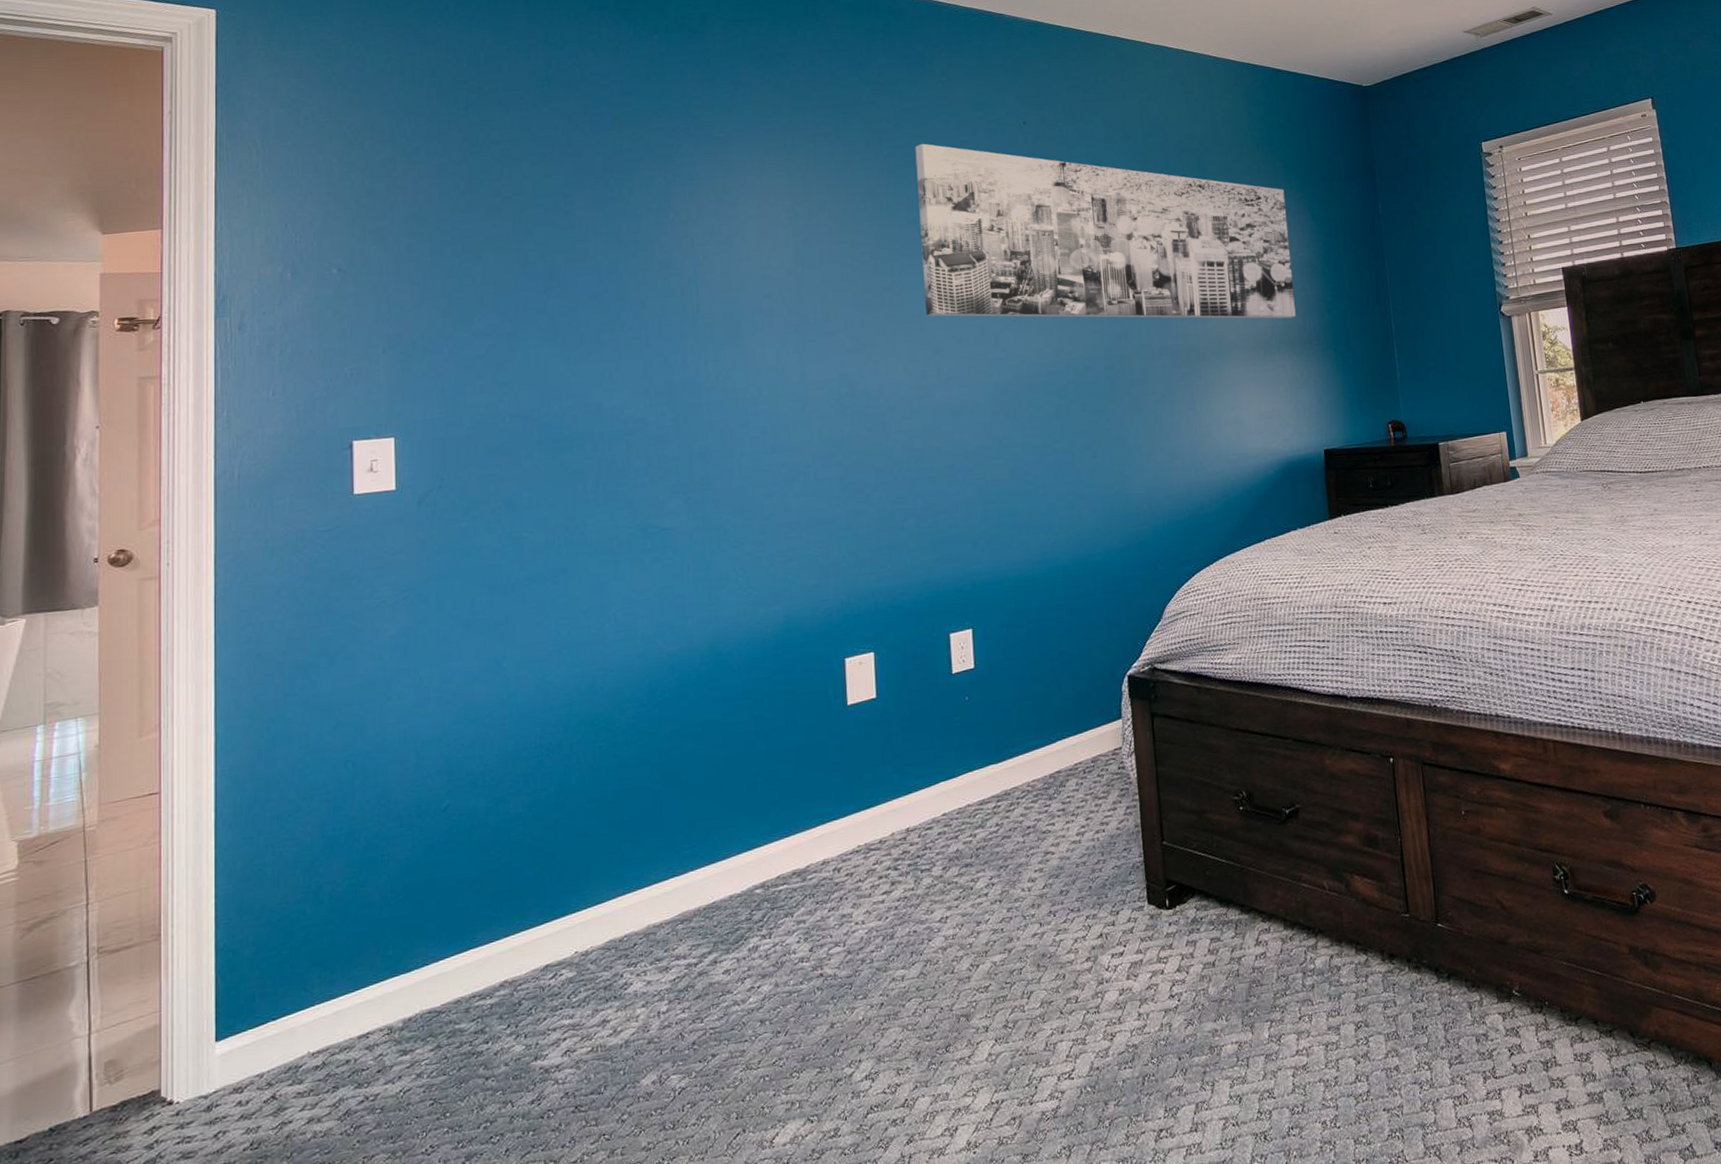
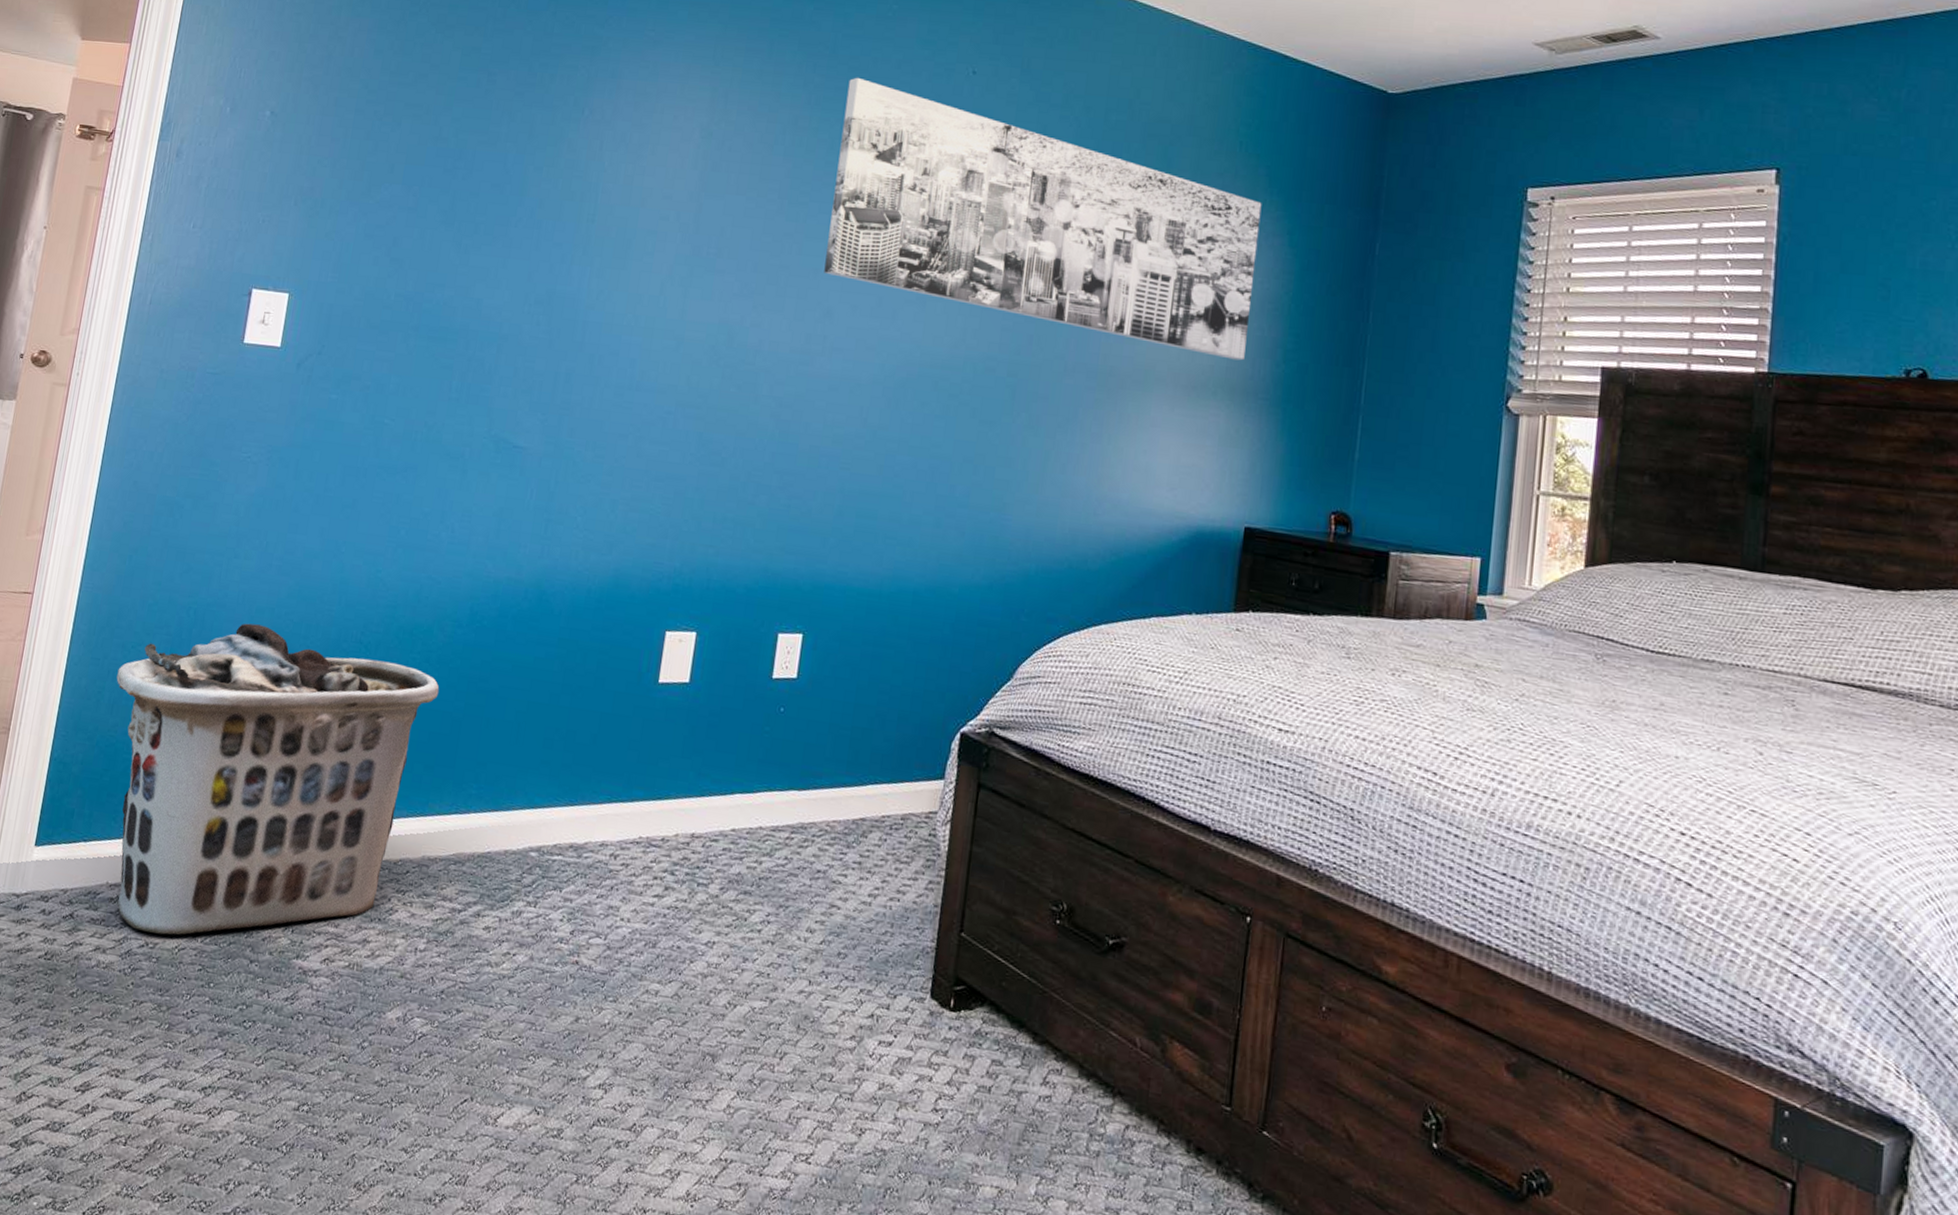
clothes hamper: none [277,755,633,1088] -> present [116,623,440,935]

